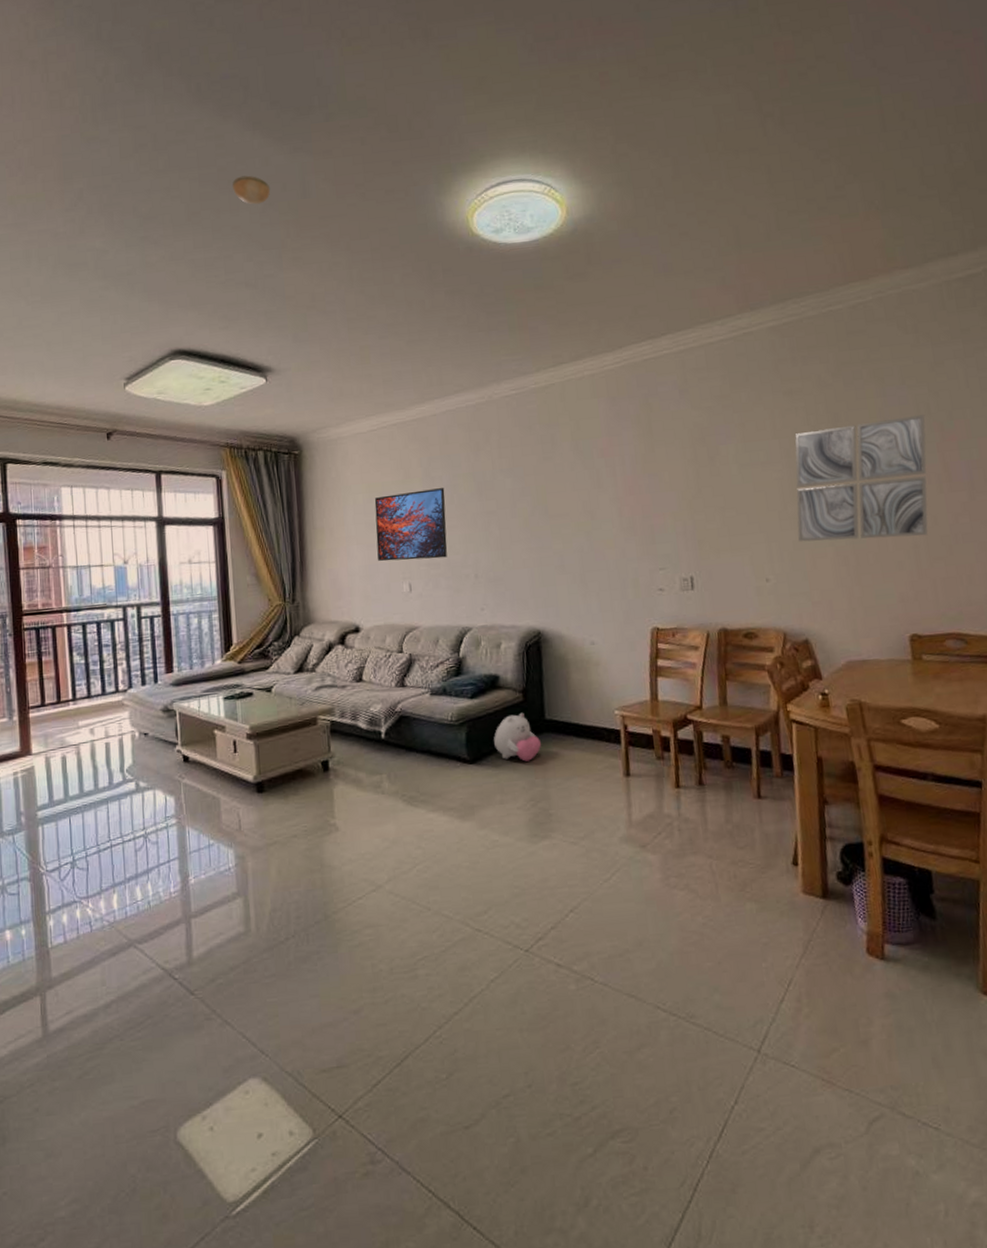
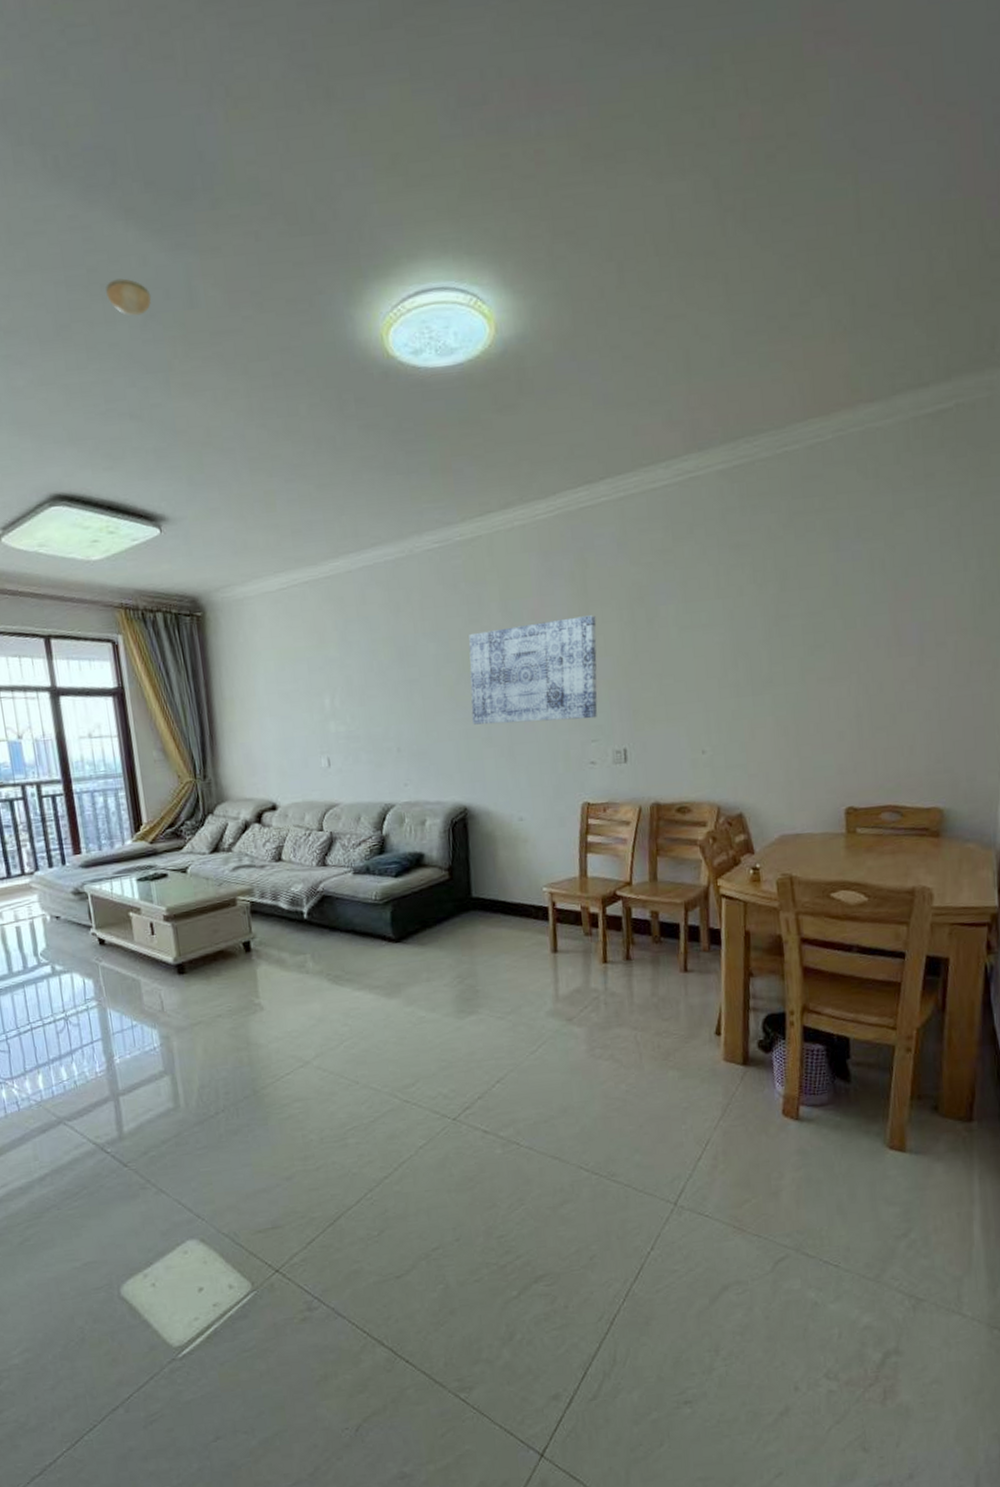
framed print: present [374,488,448,562] -> none [287,654,368,735]
plush toy: present [494,712,542,762] -> none [419,890,469,940]
wall art: none [542,453,664,553] -> present [468,615,598,725]
wall art: present [795,414,929,542] -> none [737,571,879,712]

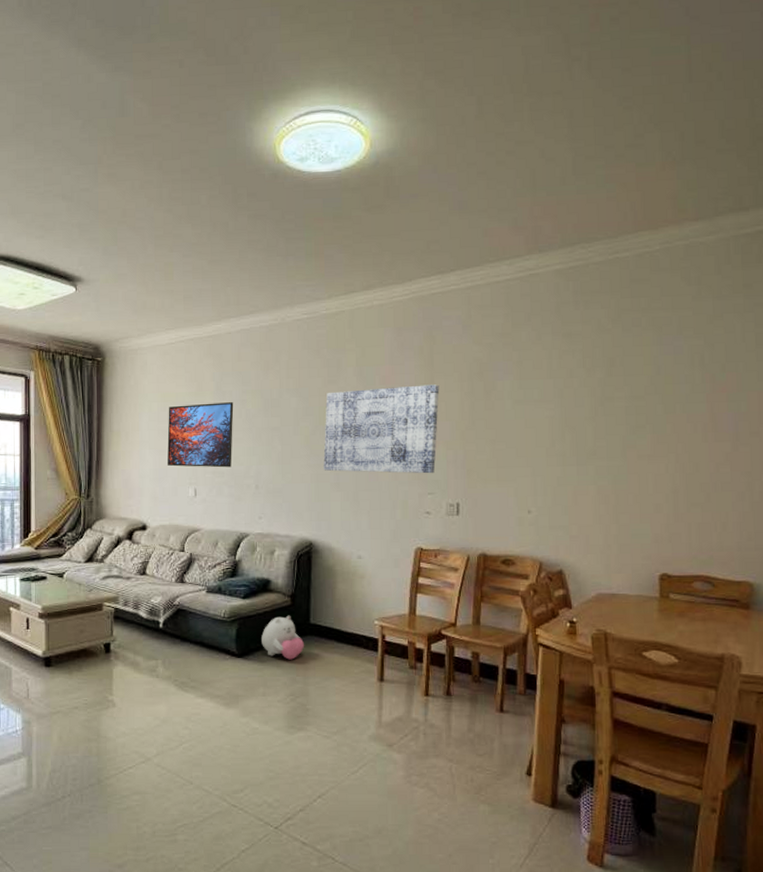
smoke detector: present [106,278,152,316] -> none [56,91,91,120]
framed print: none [287,654,368,735] -> present [167,402,234,468]
plush toy: none [419,890,469,940] -> present [261,615,305,660]

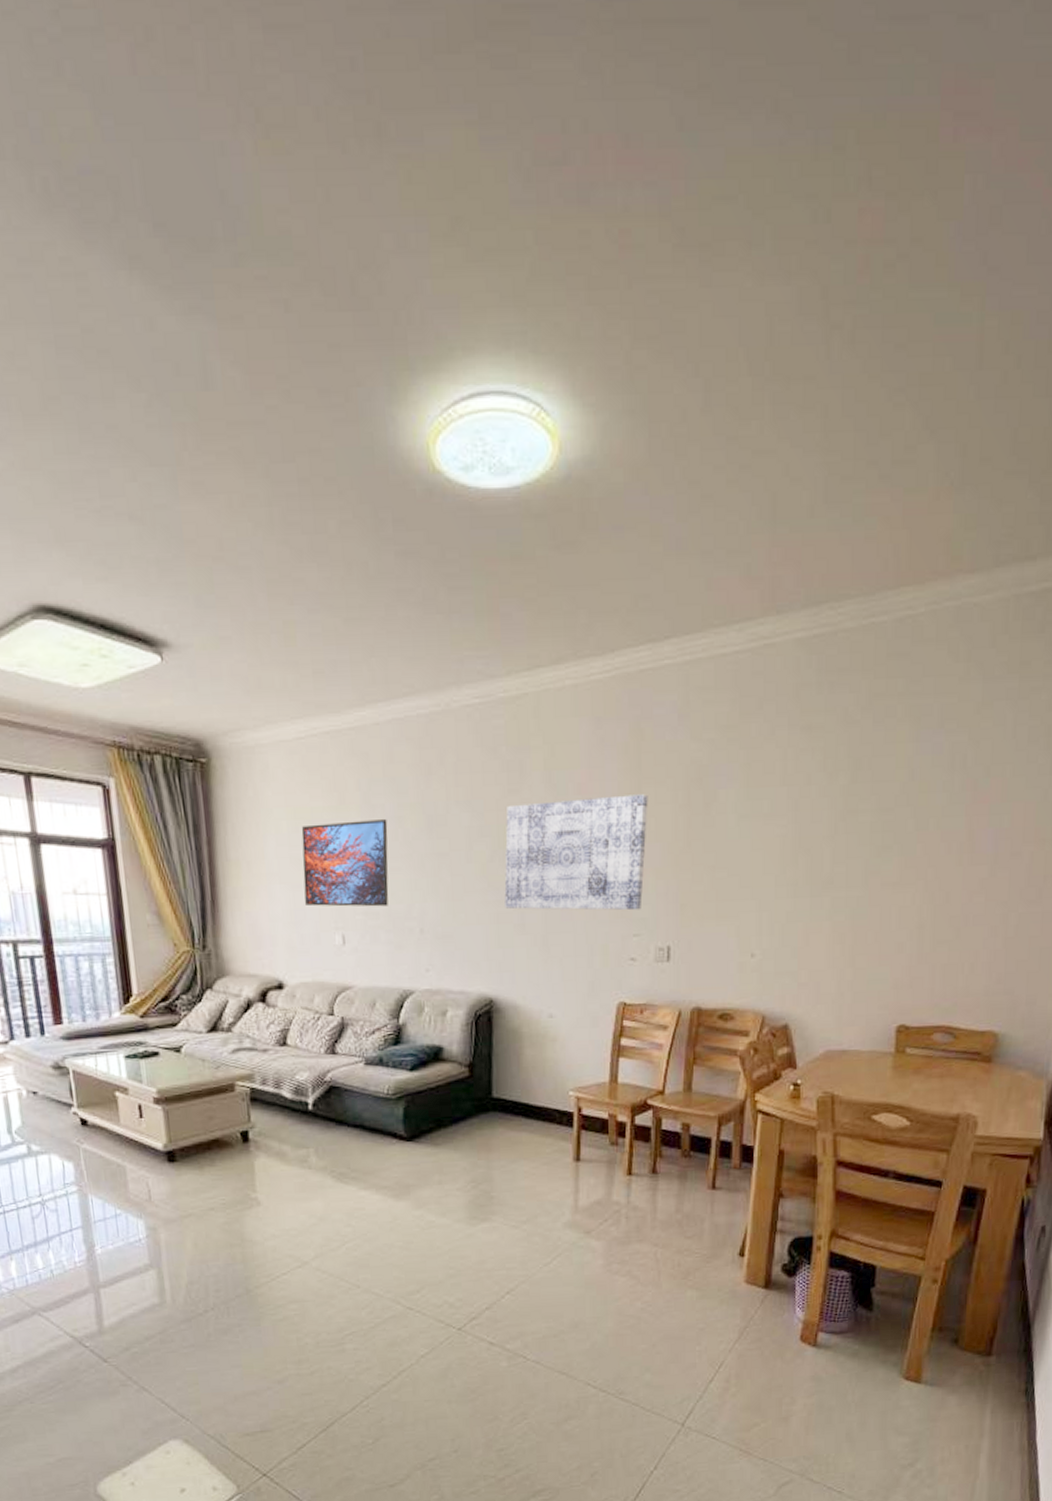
plush toy: present [261,615,305,660] -> none [434,1088,487,1141]

